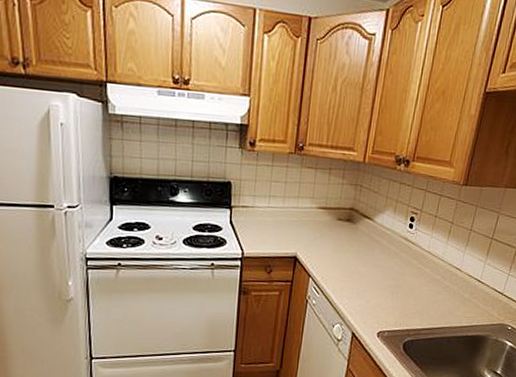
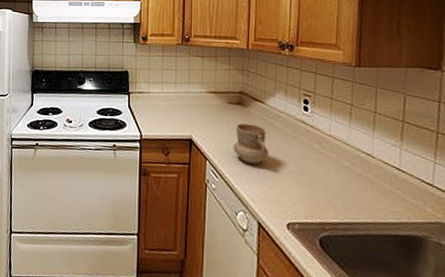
mug: none [337,240,371,280] -> present [233,123,269,165]

